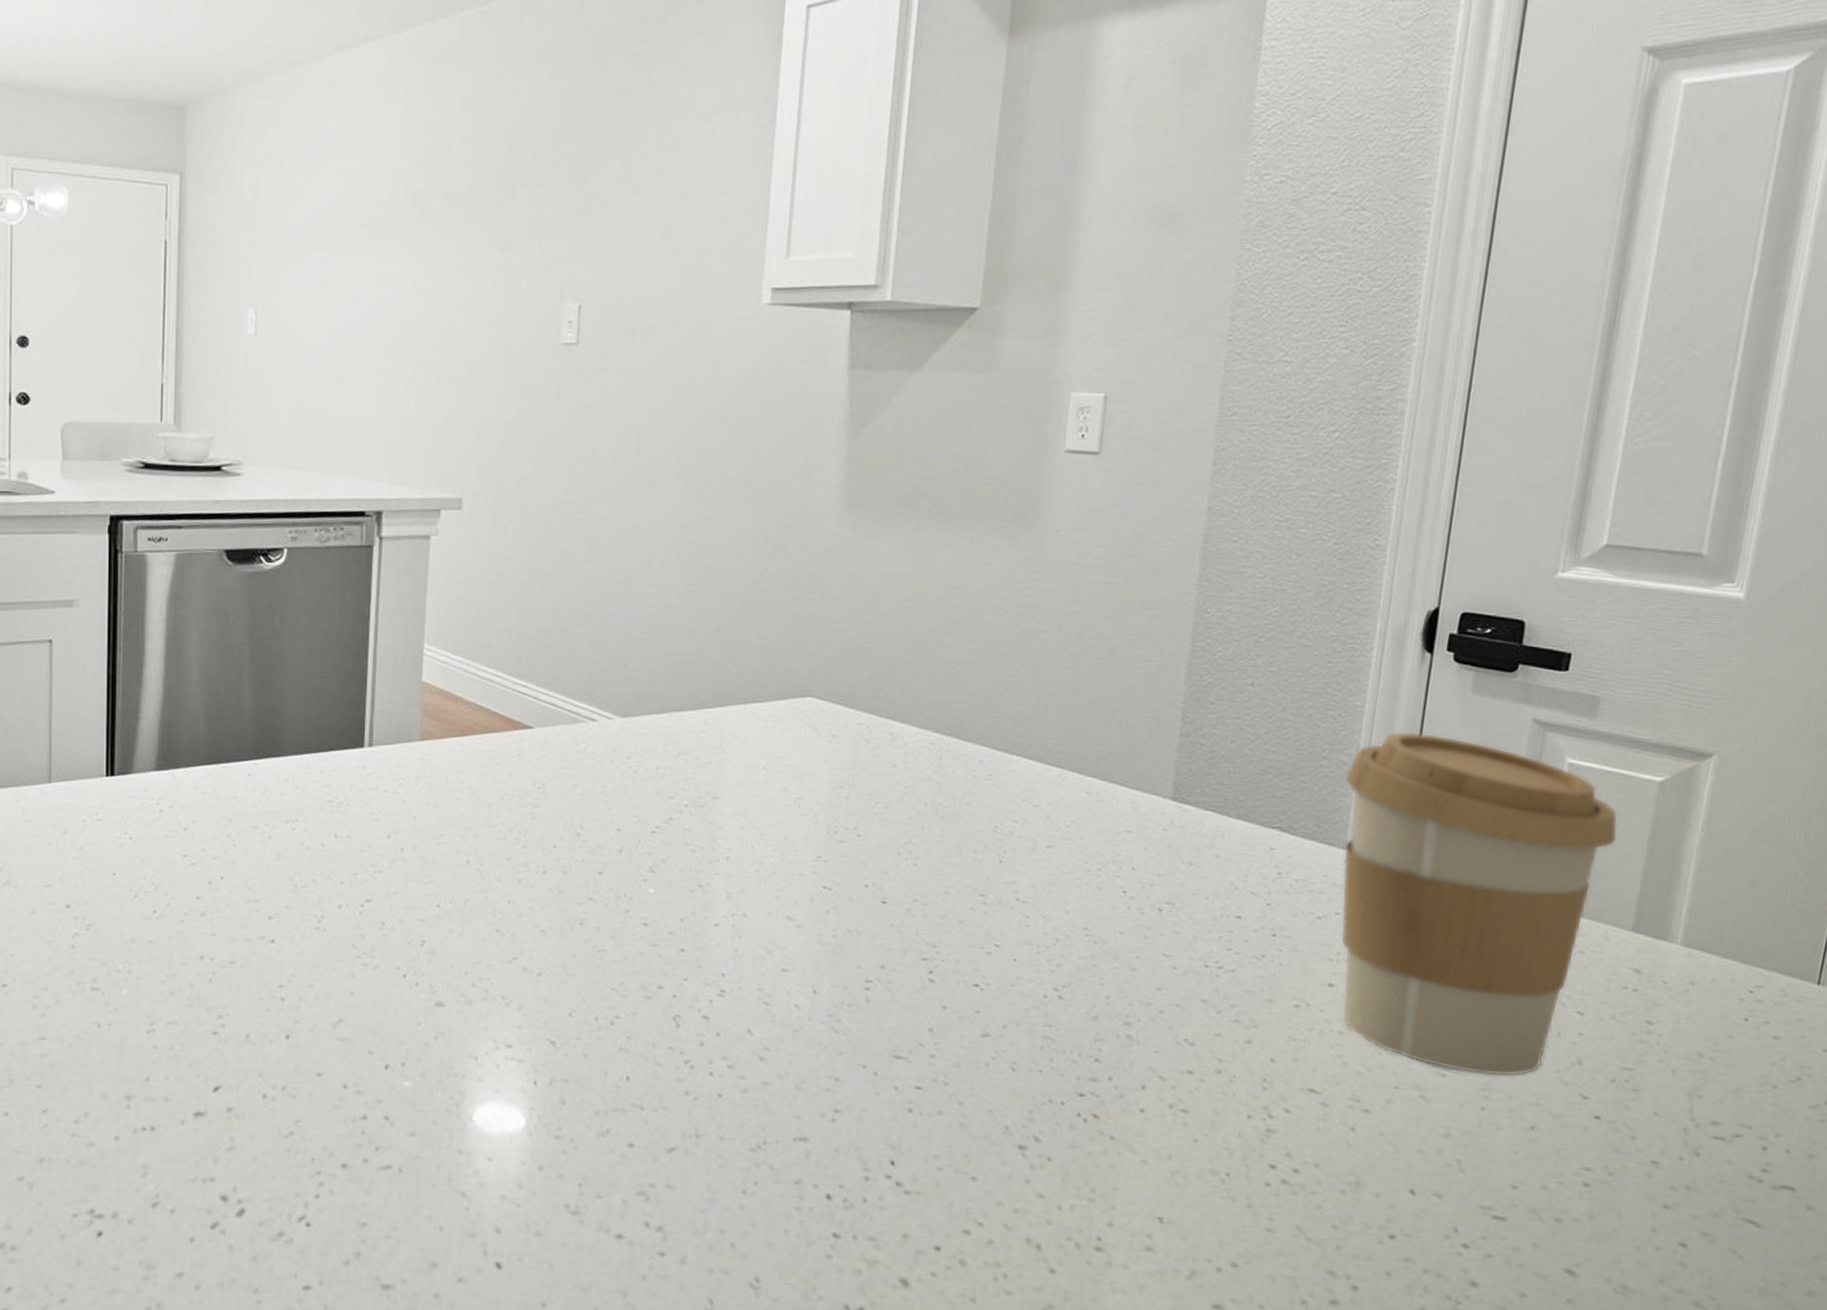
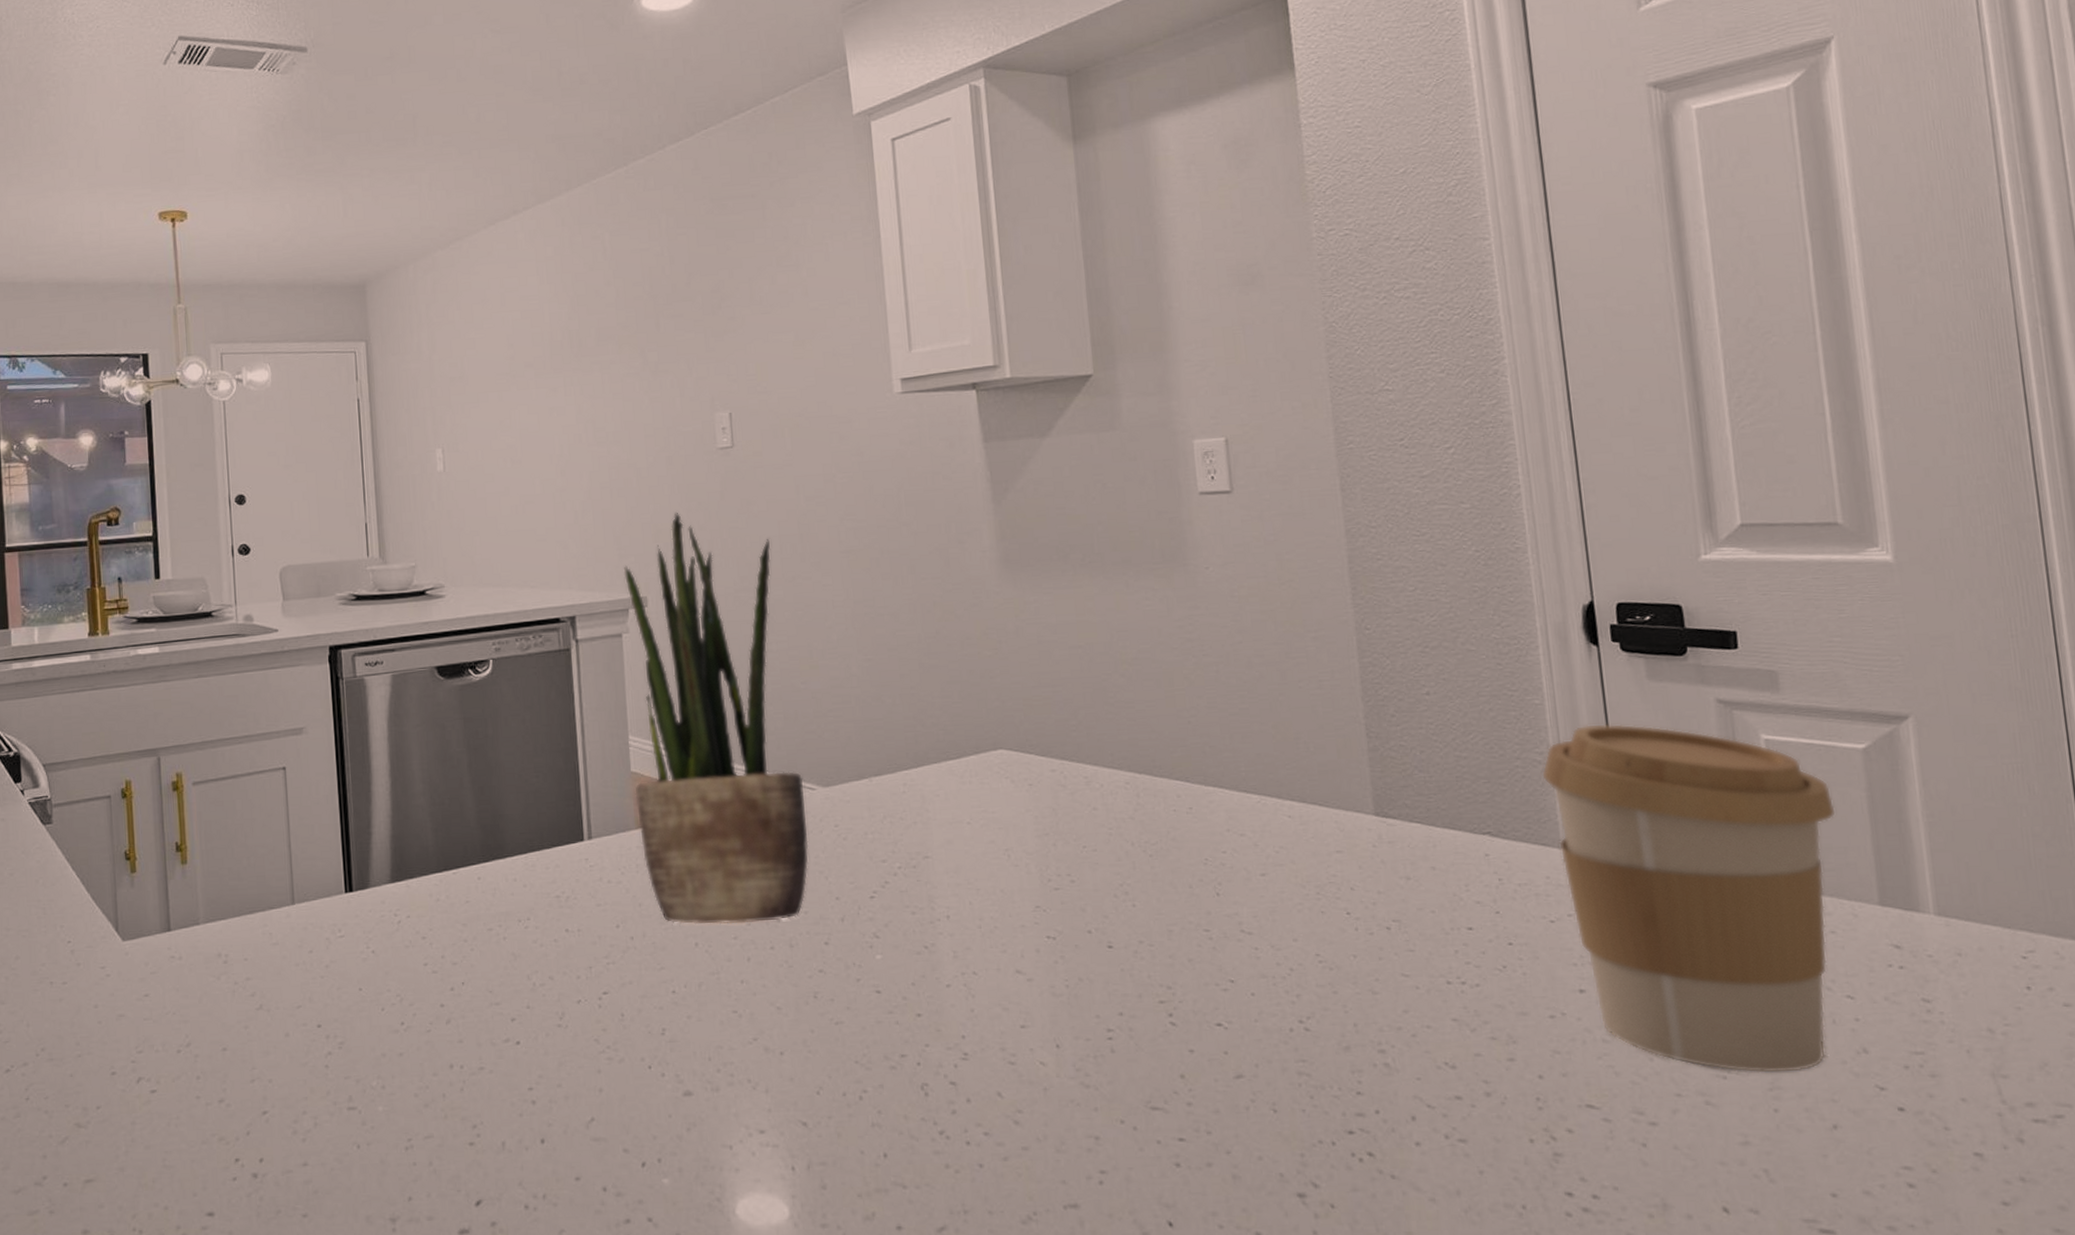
potted plant: none [423,409,603,846] -> present [624,512,809,925]

